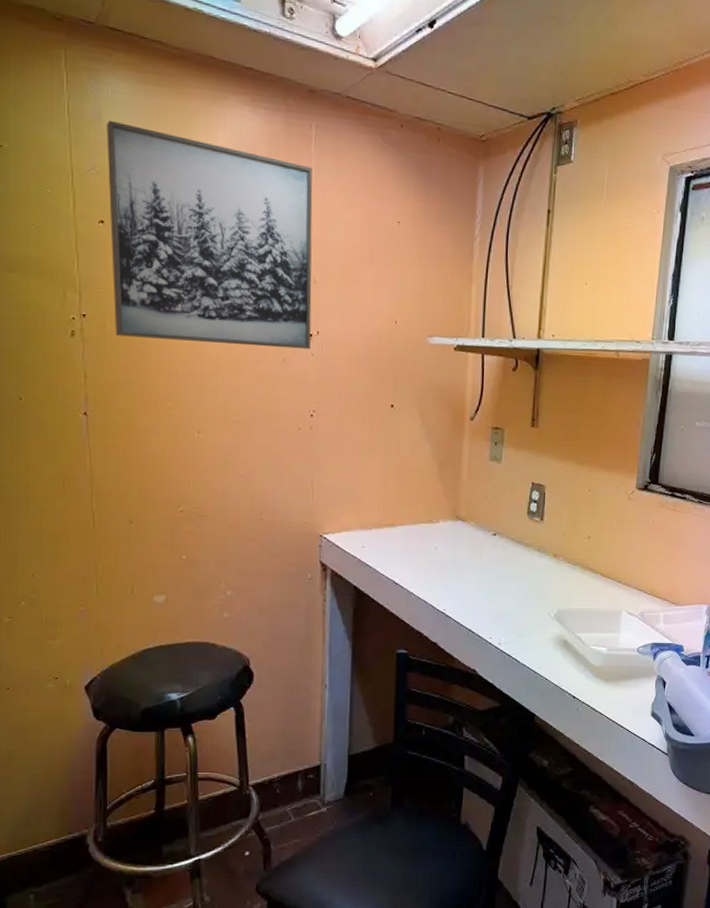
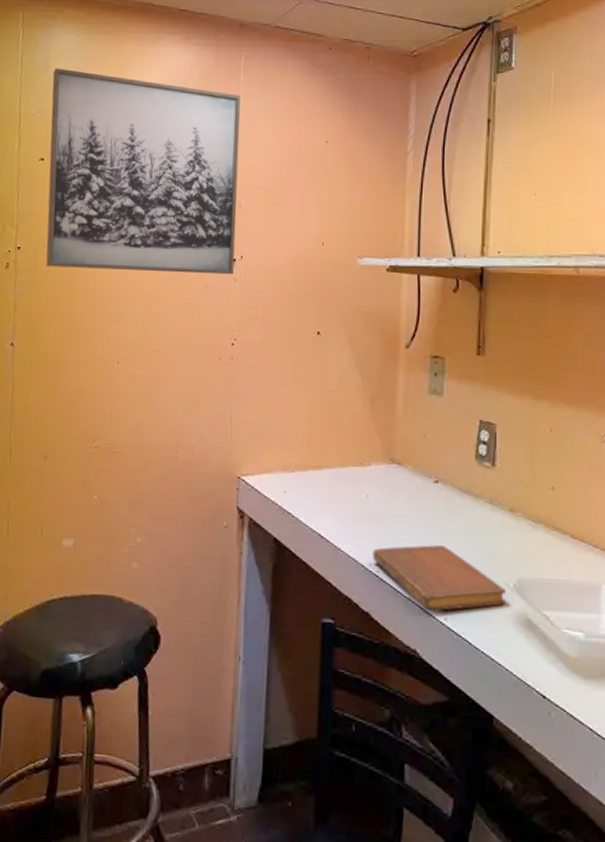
notebook: none [440,586,549,639] -> present [372,545,507,612]

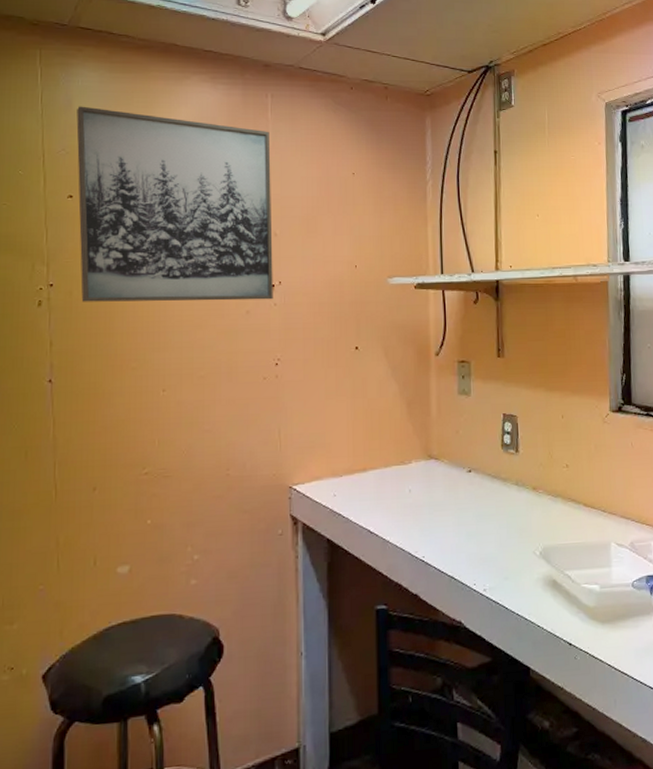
notebook: present [372,545,507,612] -> none [417,526,535,586]

